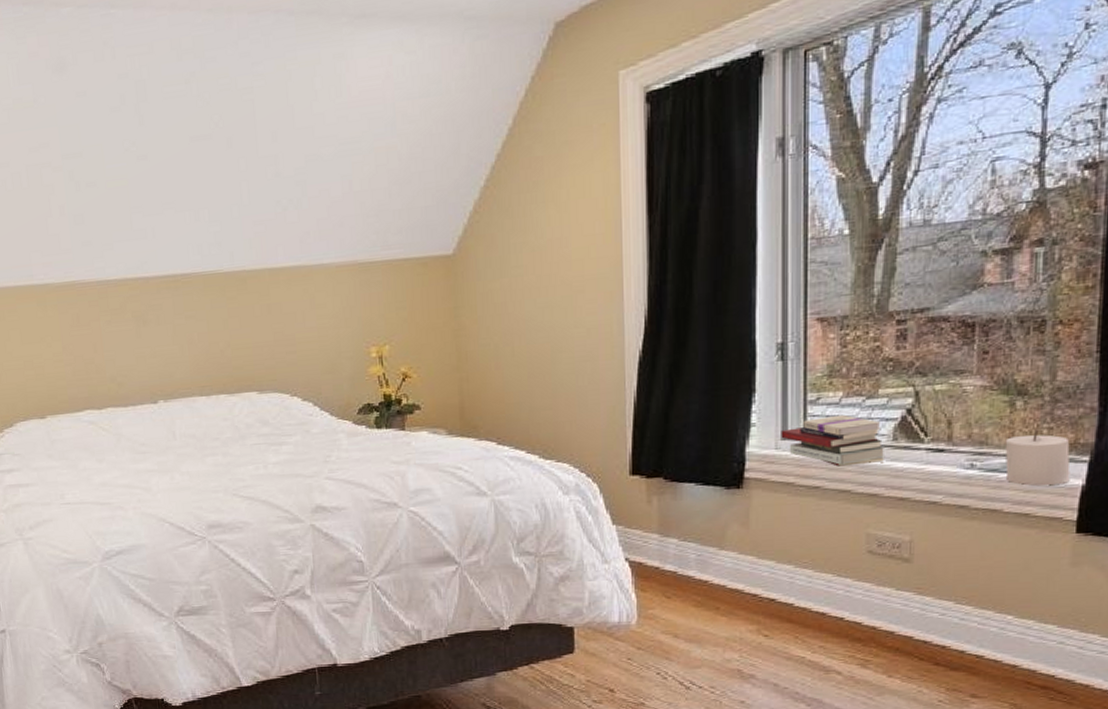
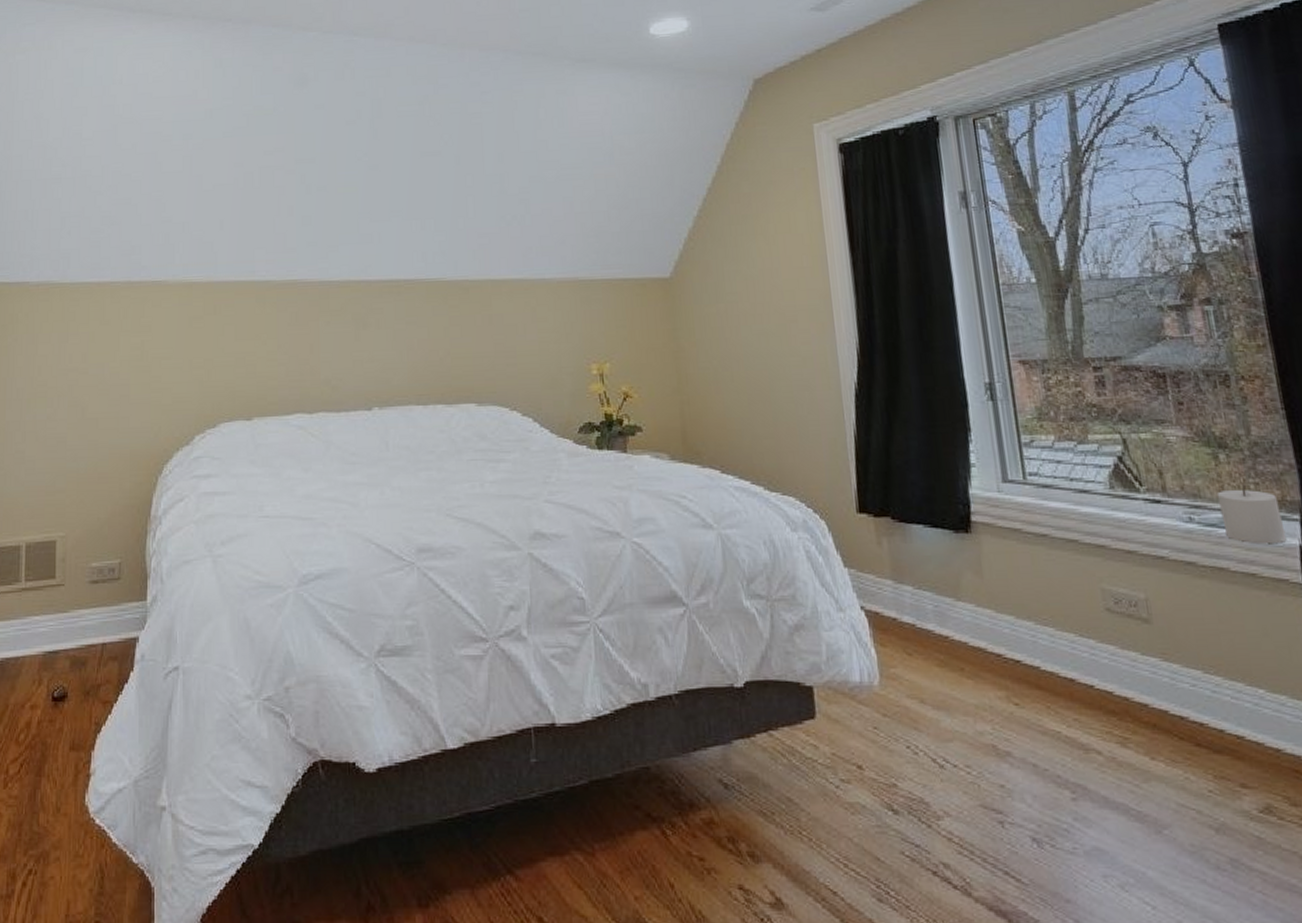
books: present [781,414,886,467] -> none [1001,459,1106,514]

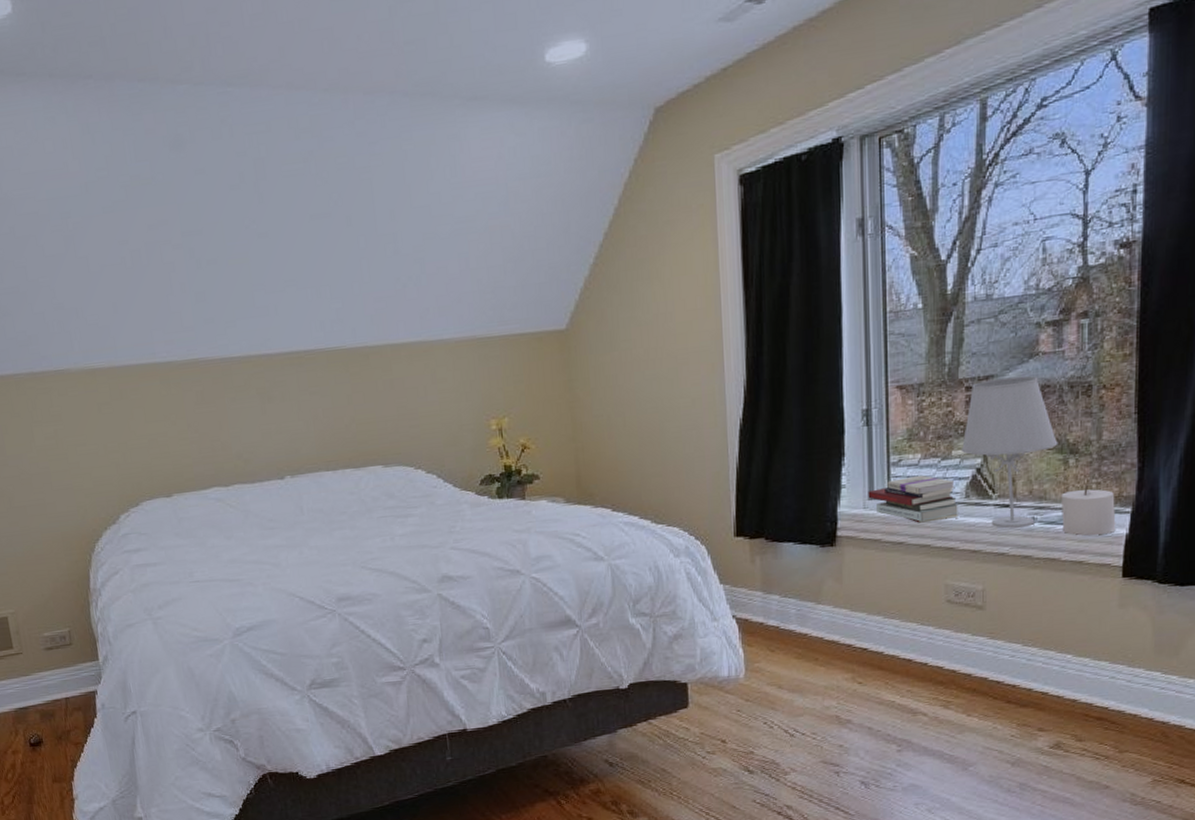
books: none [1001,459,1106,514] -> present [868,475,960,523]
table lamp: none [1097,360,1204,529] -> present [961,376,1058,529]

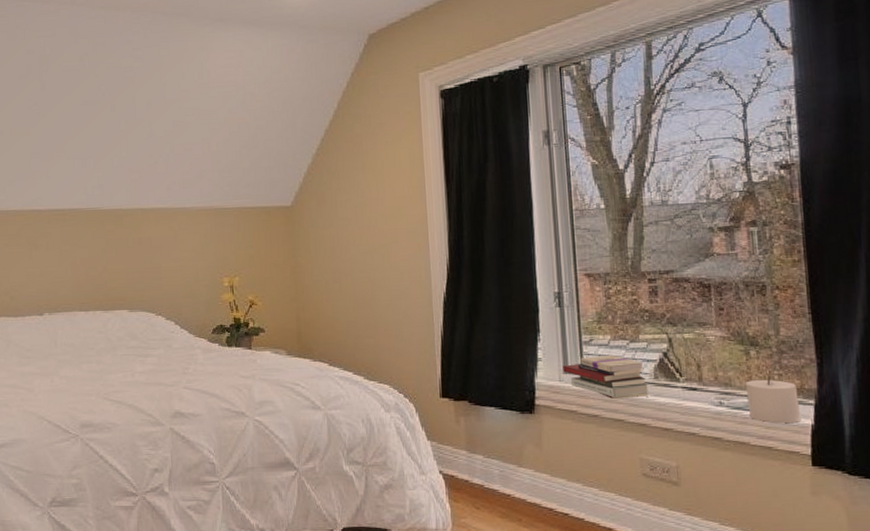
table lamp: present [961,376,1058,529] -> none [647,273,739,411]

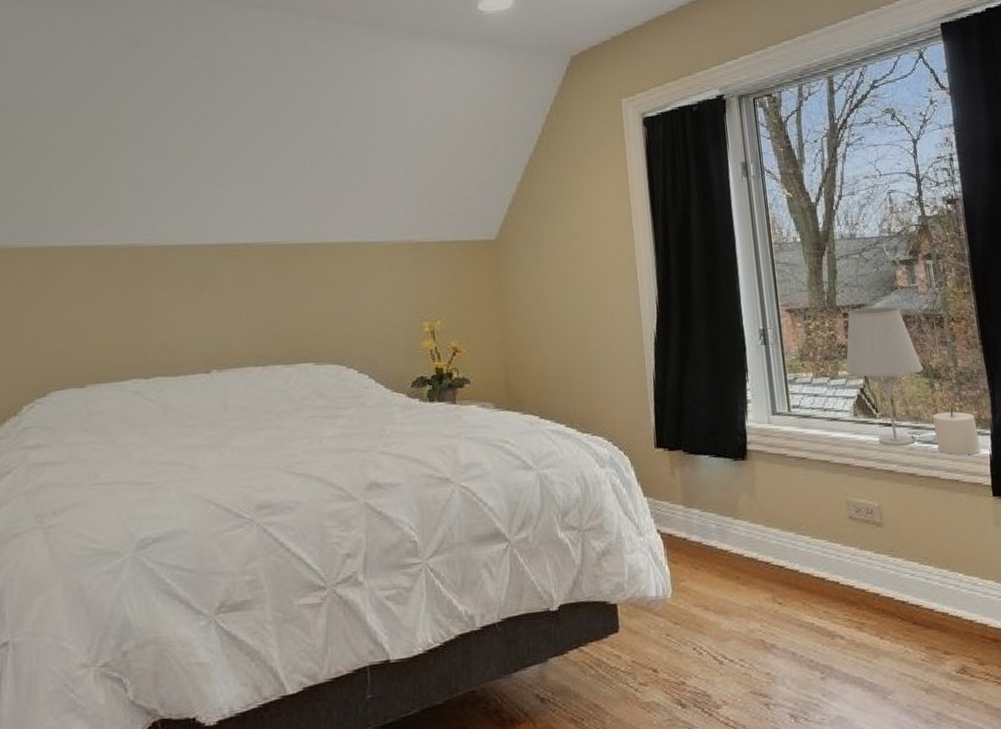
books: present [563,354,650,399] -> none [771,393,851,439]
table lamp: none [647,273,739,411] -> present [845,306,924,447]

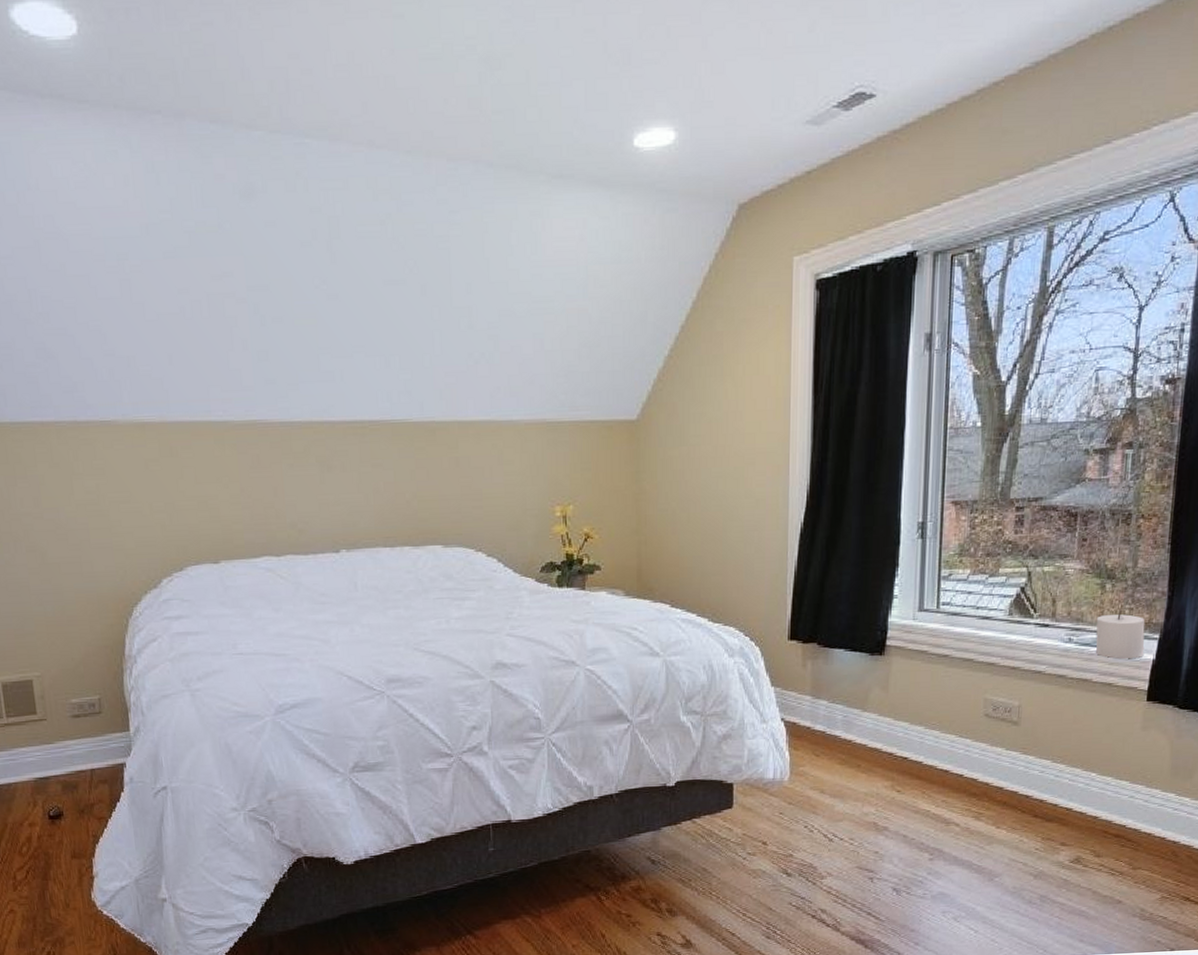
table lamp: present [845,306,924,447] -> none [1007,500,1097,648]

